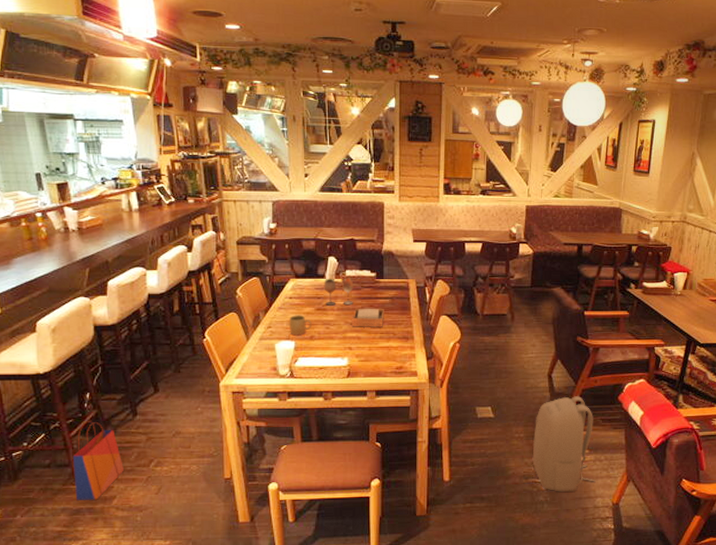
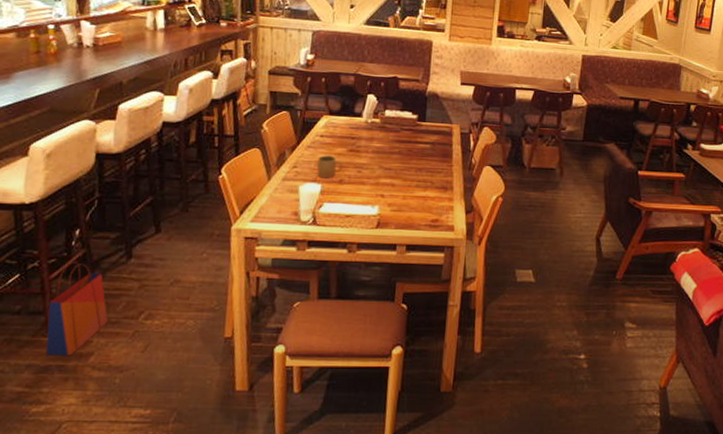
wineglass: present [324,278,354,306] -> none [359,118,393,148]
napkin holder: present [352,308,384,327] -> none [386,152,424,175]
backpack: present [532,396,596,492] -> none [574,263,643,371]

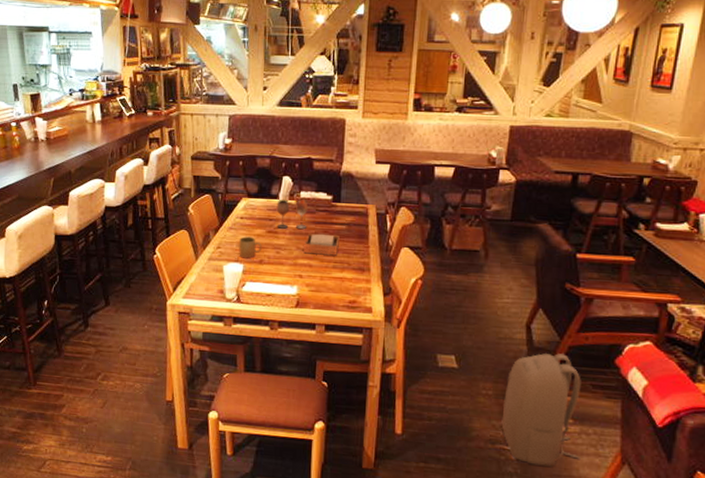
shopping bag: present [45,261,108,356] -> none [29,327,73,406]
wineglass: none [359,118,393,148] -> present [276,200,309,229]
napkin holder: none [386,152,424,175] -> present [304,233,340,256]
backpack: none [574,263,643,371] -> present [501,353,581,467]

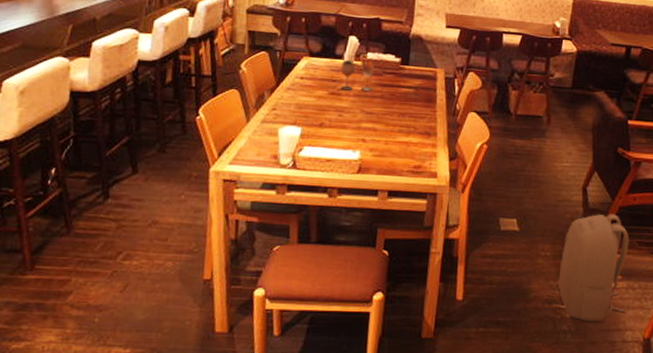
mug: present [239,236,262,259] -> none [297,97,323,122]
napkin holder: present [304,233,340,256] -> none [368,95,407,120]

